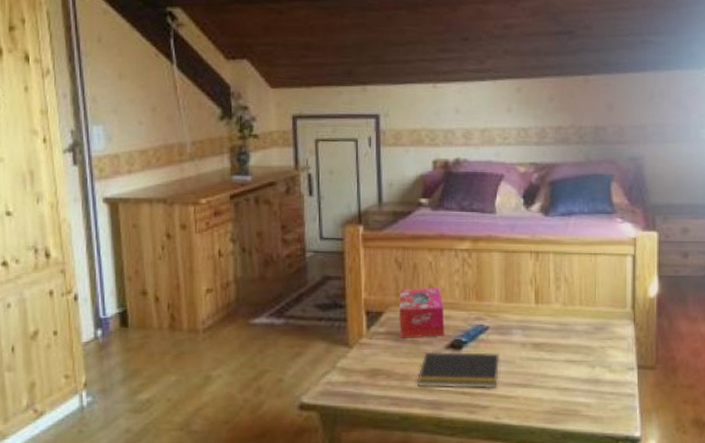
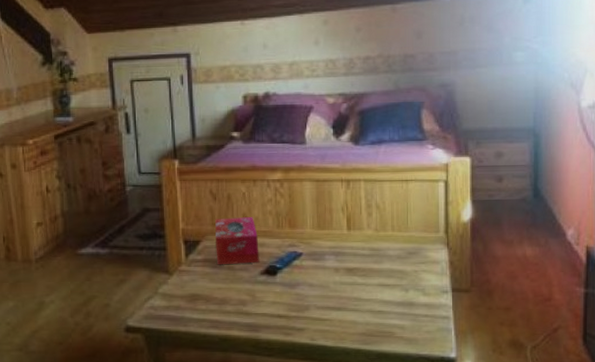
notepad: present [416,351,500,389] -> none [234,277,314,312]

